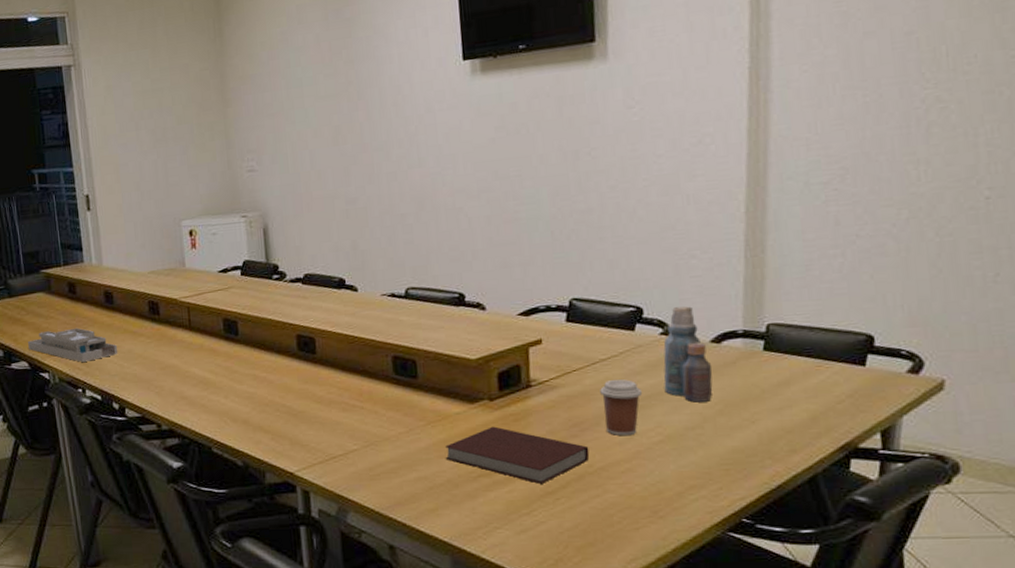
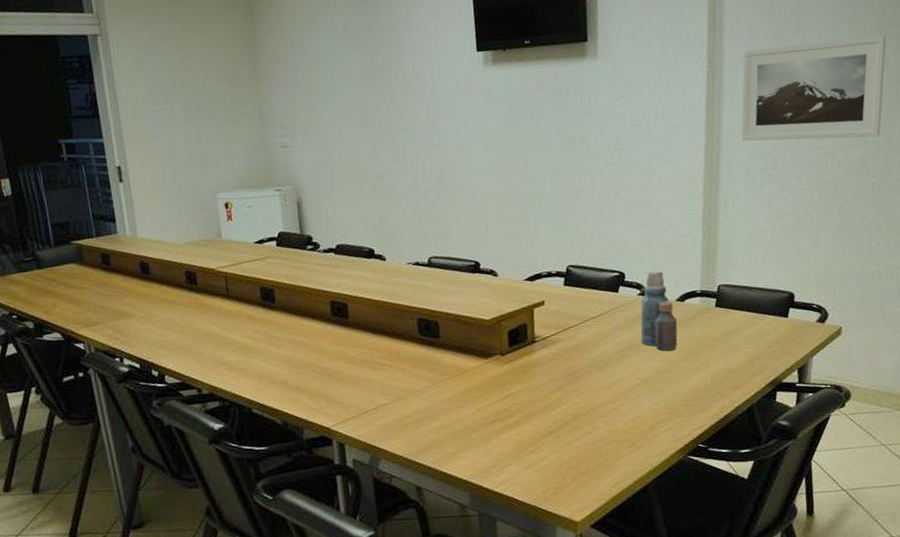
desk organizer: present [28,328,118,362] -> none [60,298,156,332]
notebook: present [445,426,590,484] -> none [464,378,583,425]
coffee cup: present [600,379,643,436] -> none [591,333,625,381]
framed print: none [796,10,1003,150] -> present [741,35,886,142]

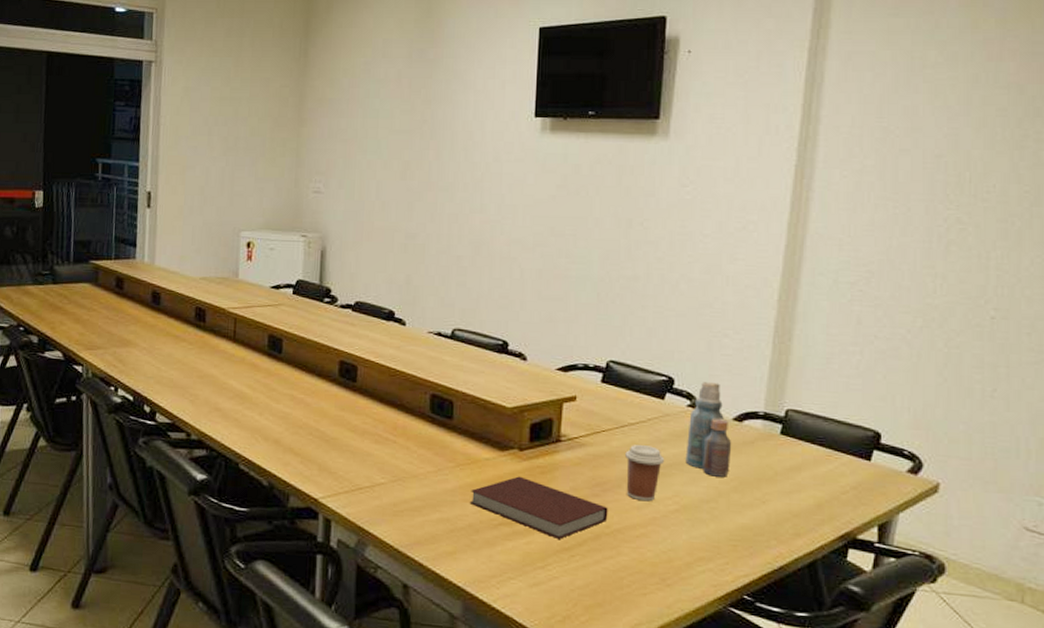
notebook: none [464,378,583,425] -> present [469,476,608,539]
coffee cup: none [591,333,625,381] -> present [625,445,665,502]
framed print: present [741,35,886,142] -> none [830,147,1020,263]

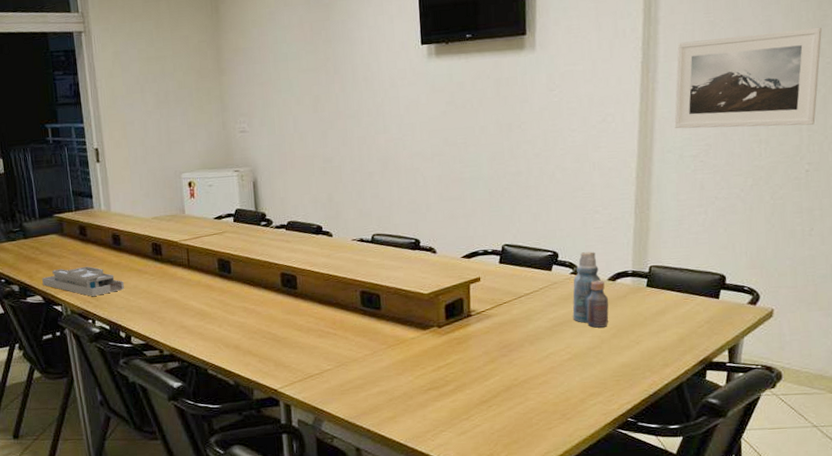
desk organizer: none [65,323,158,360] -> present [42,266,125,296]
notebook: present [469,476,608,539] -> none [402,348,515,395]
coffee cup: present [625,445,665,502] -> none [524,310,557,355]
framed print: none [830,147,1020,263] -> present [674,27,822,129]

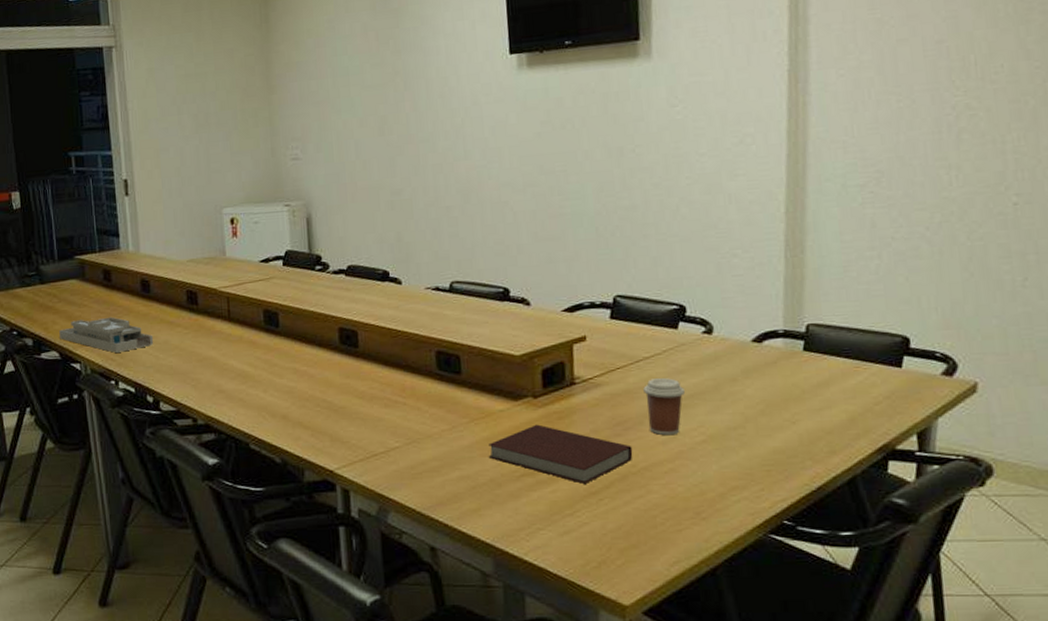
notebook: none [402,348,515,395] -> present [488,424,633,484]
coffee cup: none [524,310,557,355] -> present [643,378,686,436]
bottle: present [572,251,609,328] -> none [706,305,755,402]
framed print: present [674,27,822,129] -> none [833,23,1027,152]

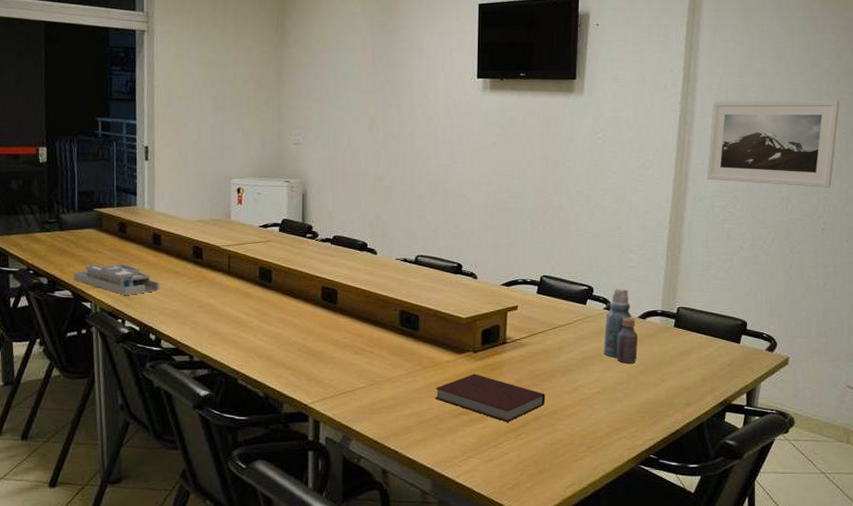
coffee cup: present [643,378,686,436] -> none [557,342,588,387]
bottle: none [706,305,755,402] -> present [603,289,638,363]
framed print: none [833,23,1027,152] -> present [706,100,839,187]

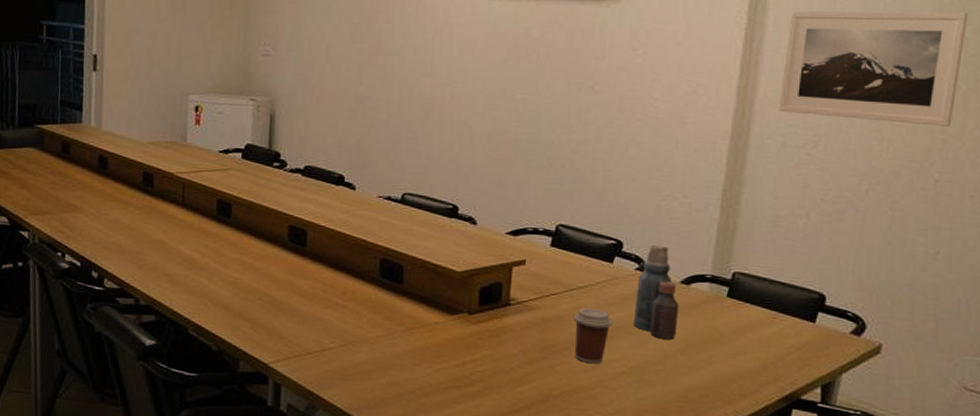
desk organizer: present [73,264,160,295] -> none [11,188,105,225]
notebook: present [434,374,546,422] -> none [419,340,557,402]
coffee cup: none [557,342,588,387] -> present [574,308,613,364]

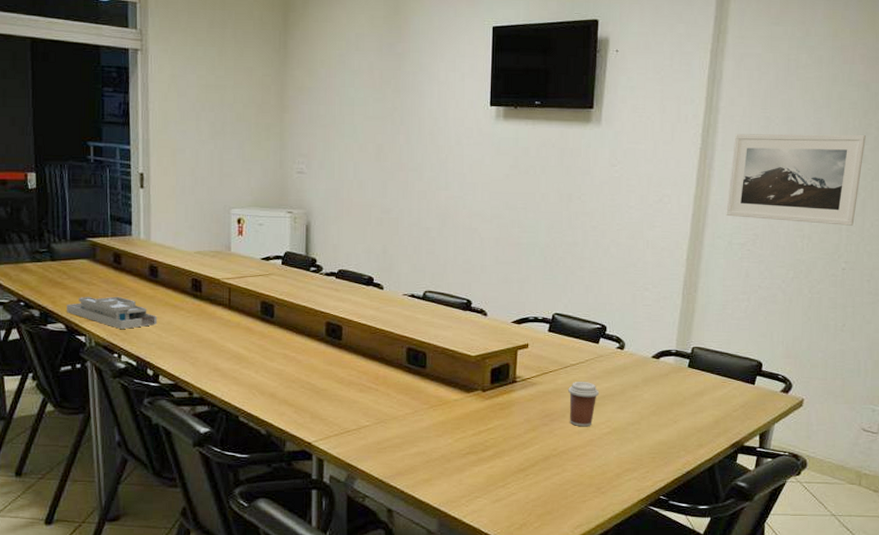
desk organizer: none [11,188,105,225] -> present [67,296,158,329]
bottle: present [633,245,680,340] -> none [615,328,651,404]

